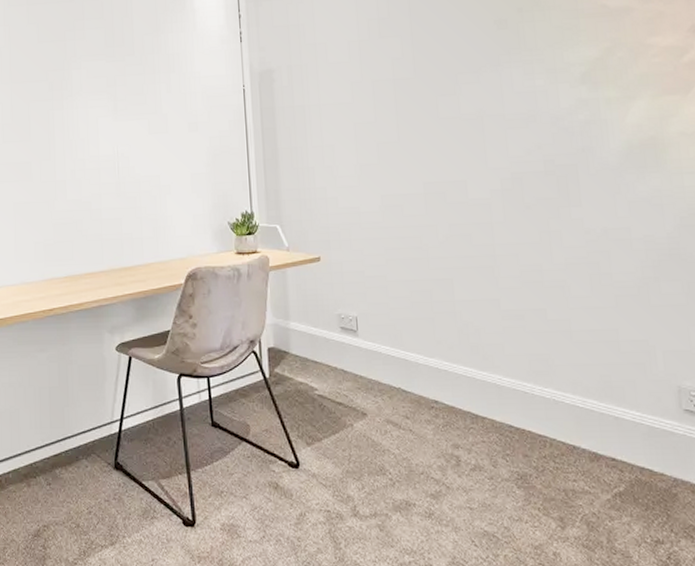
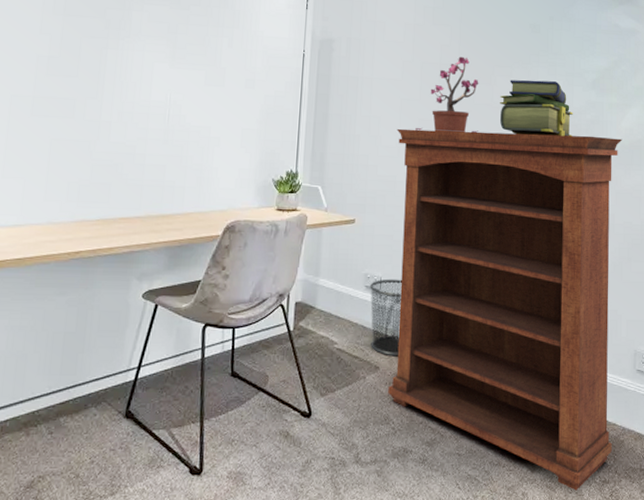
waste bin: none [344,318,387,402] -> present [369,279,402,357]
bookshelf: none [353,138,663,552] -> present [388,128,623,491]
potted plant: none [375,68,447,155] -> present [415,56,479,133]
stack of books: none [468,81,564,148] -> present [500,80,573,137]

